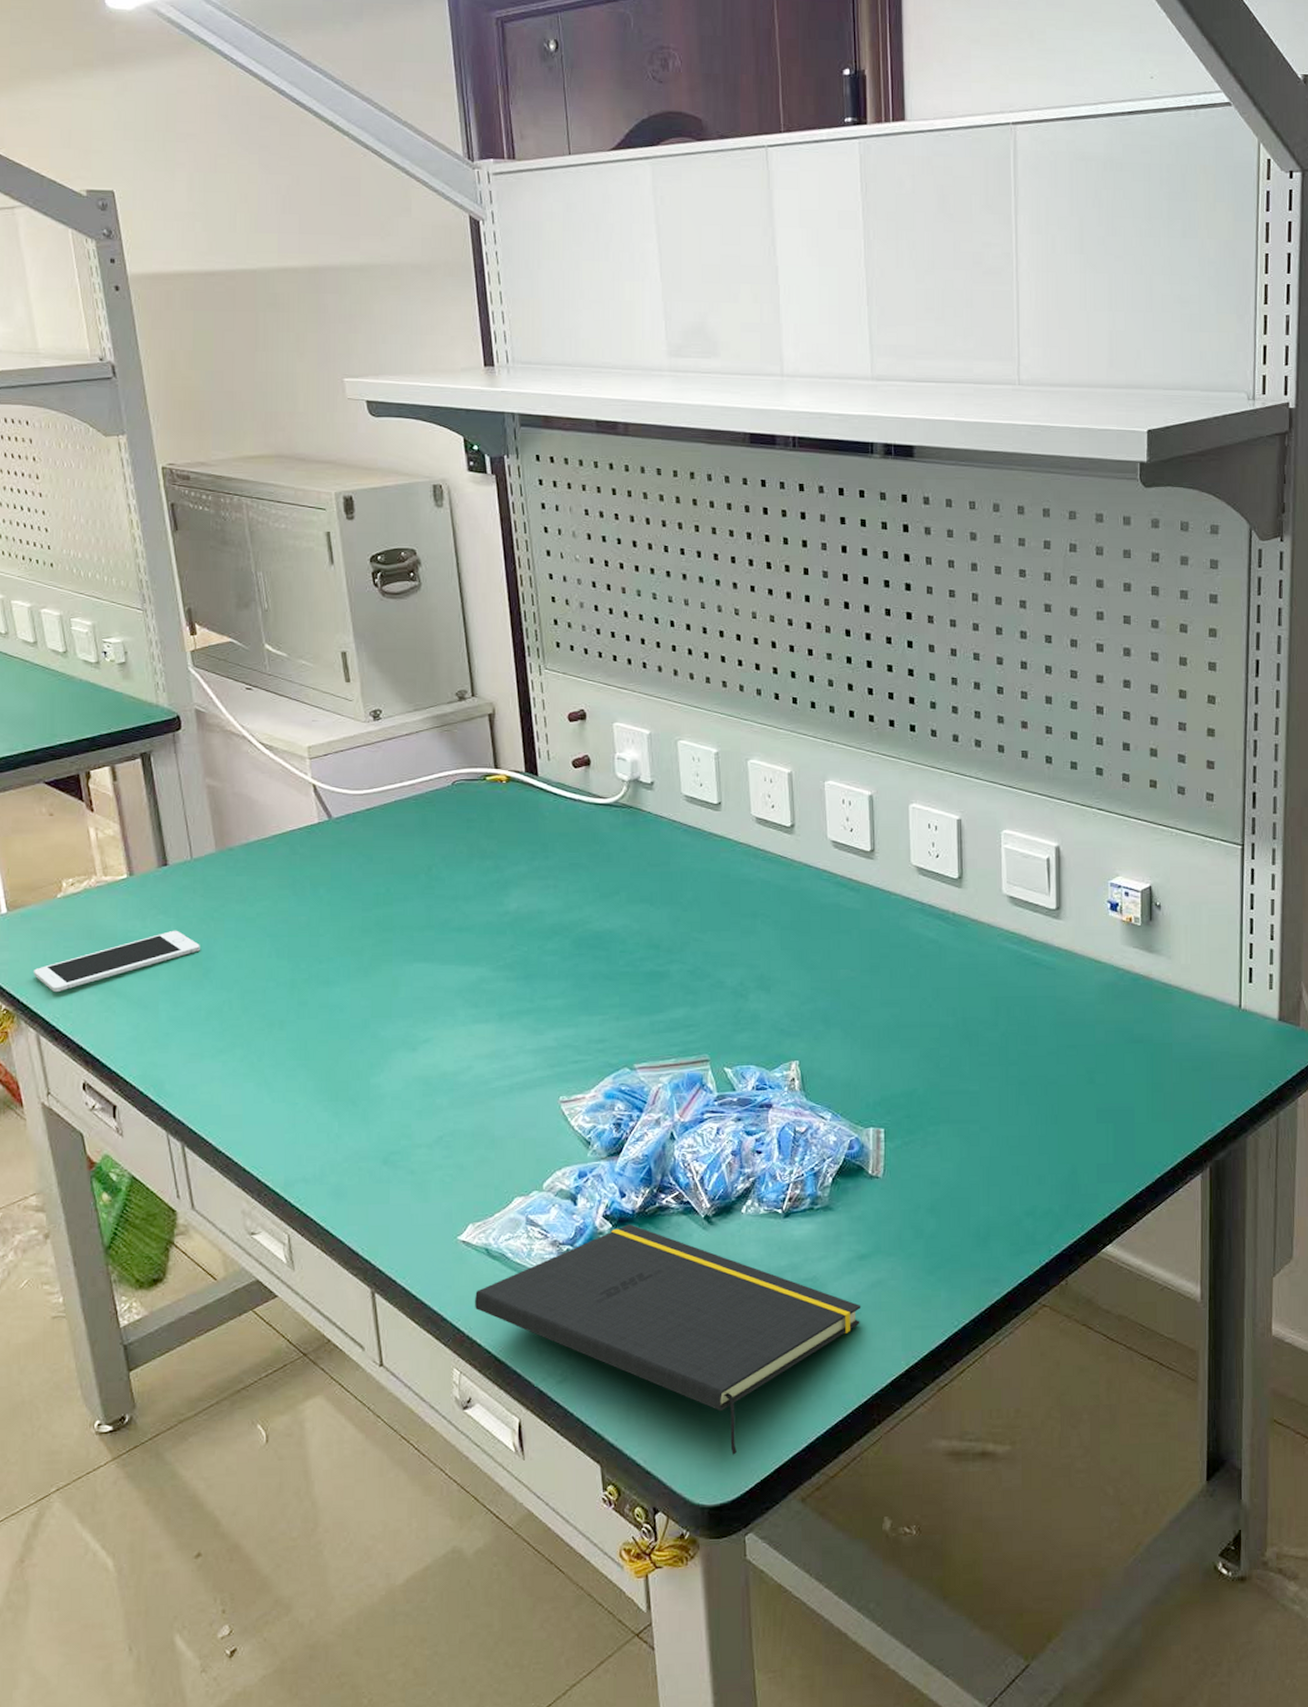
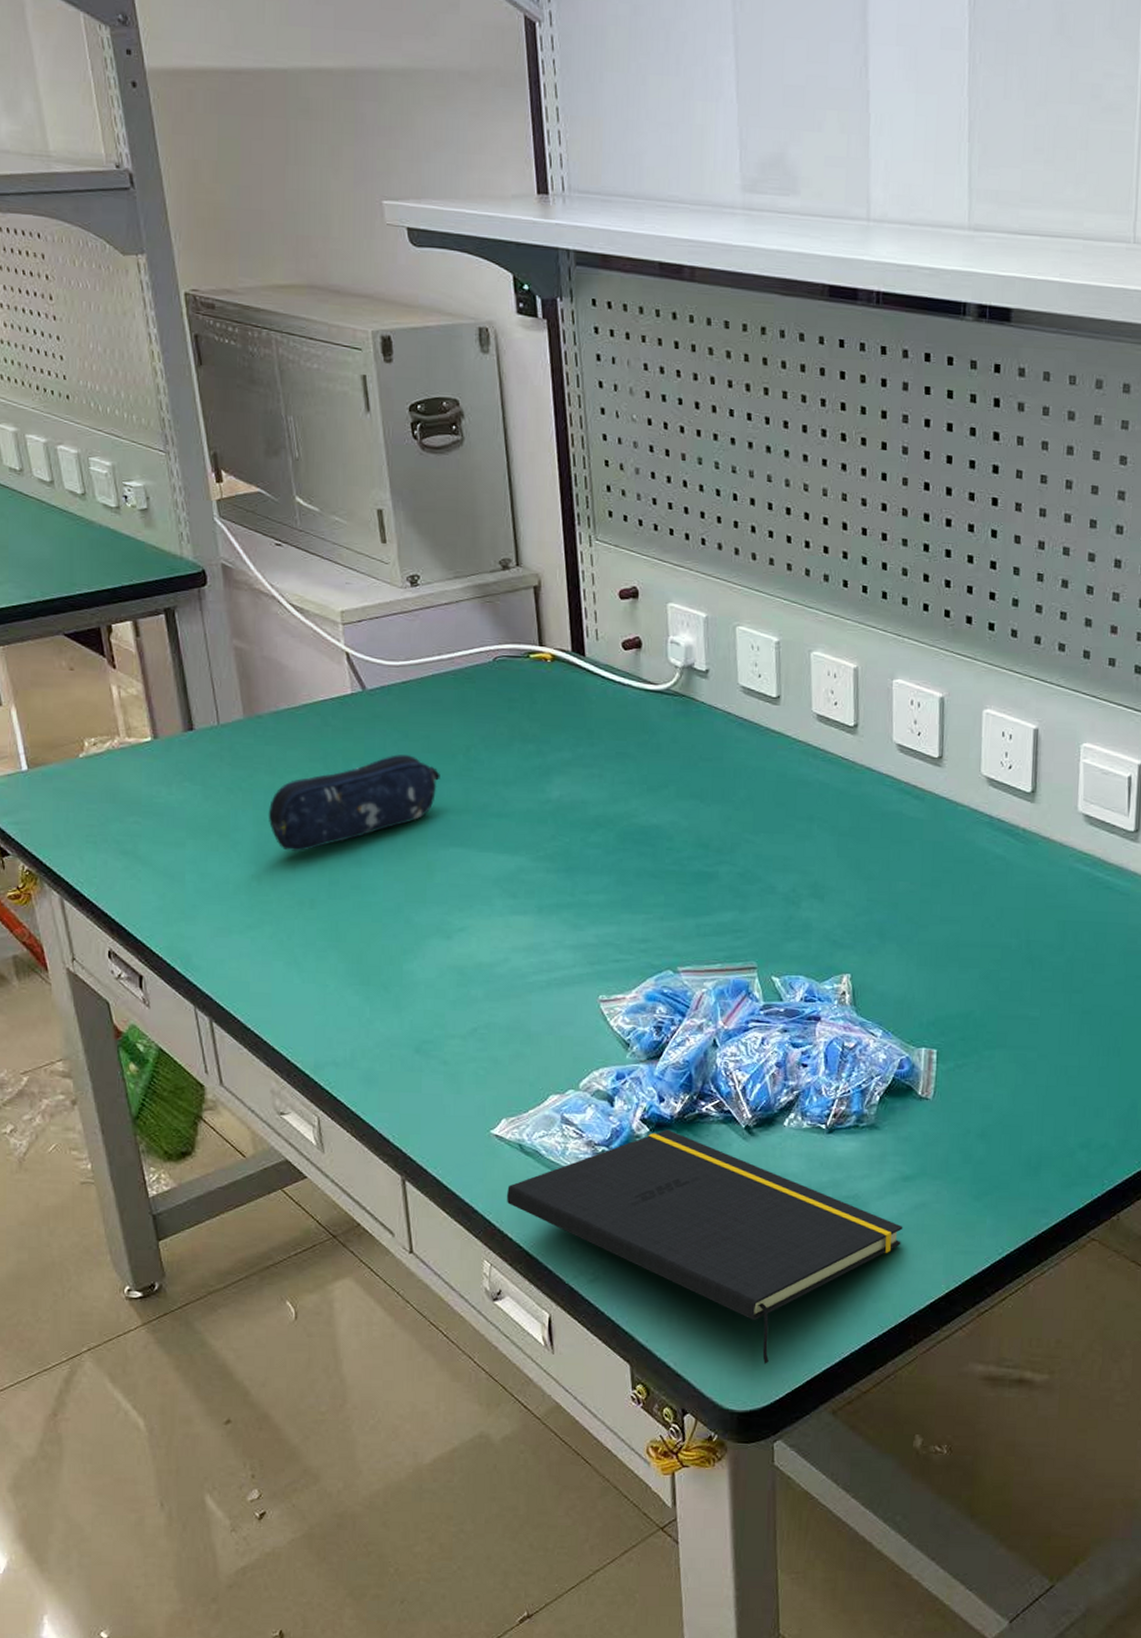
cell phone: present [34,930,200,993] -> none [56,798,228,856]
pencil case: none [239,877,404,976] -> present [268,755,440,853]

